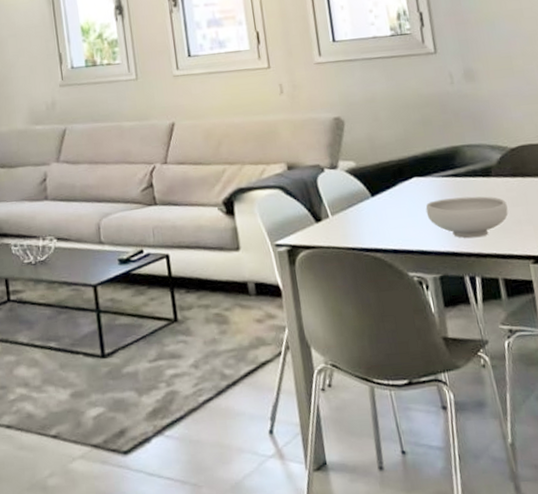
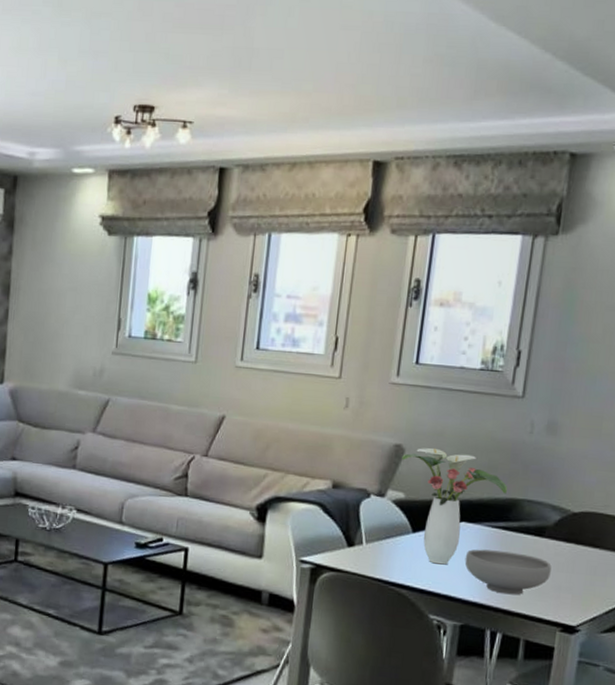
flower arrangement: none [343,114,447,223] -> present [402,448,508,565]

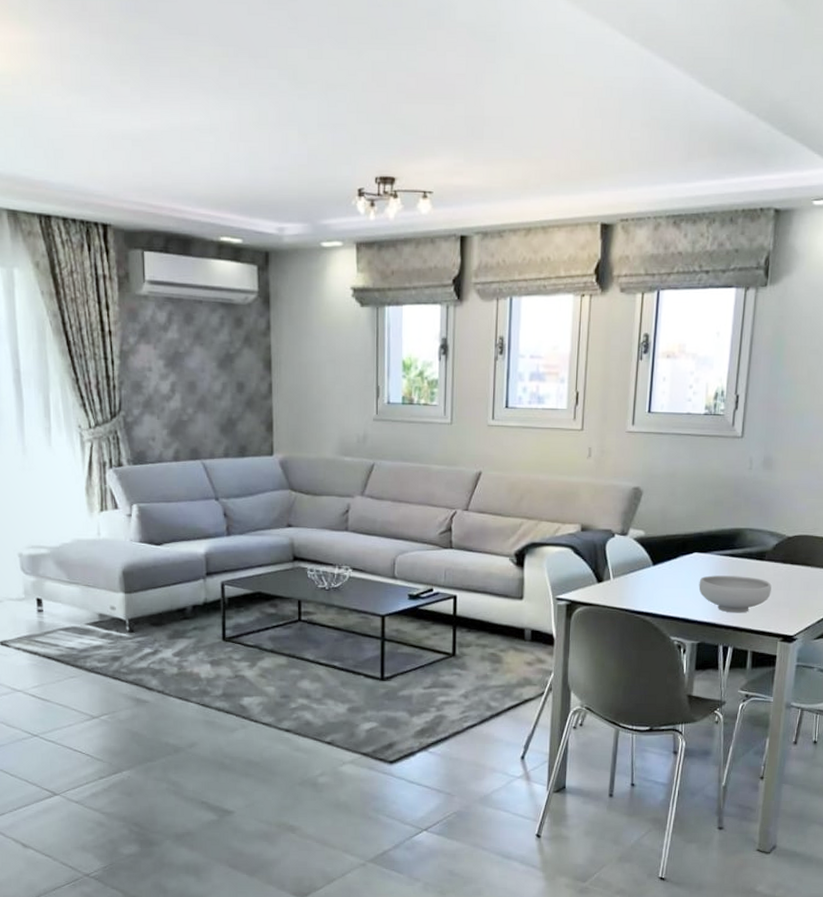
flower arrangement: present [402,448,508,565] -> none [640,488,733,592]

